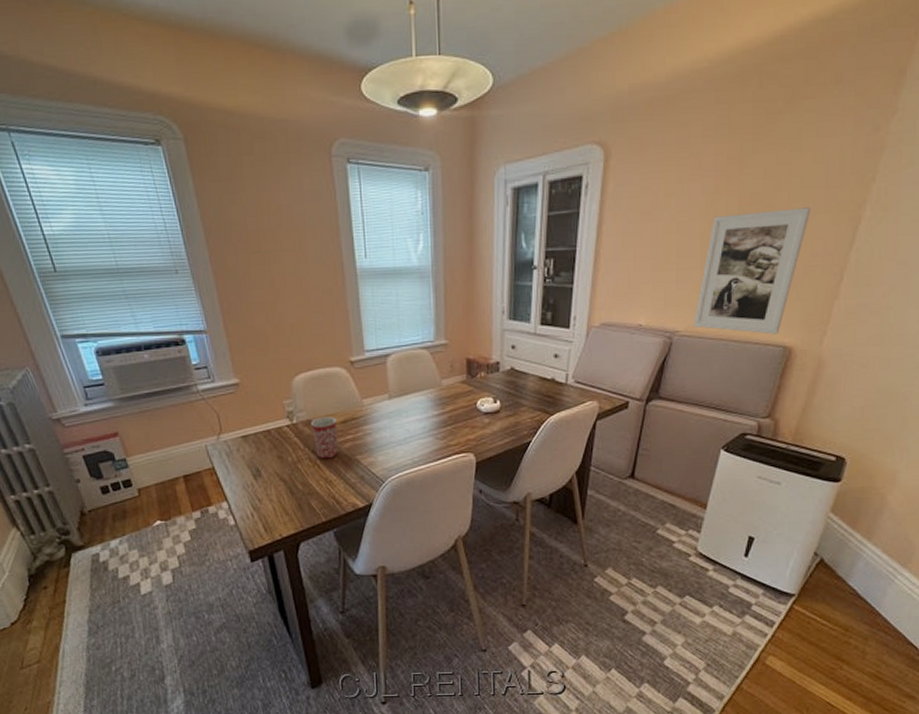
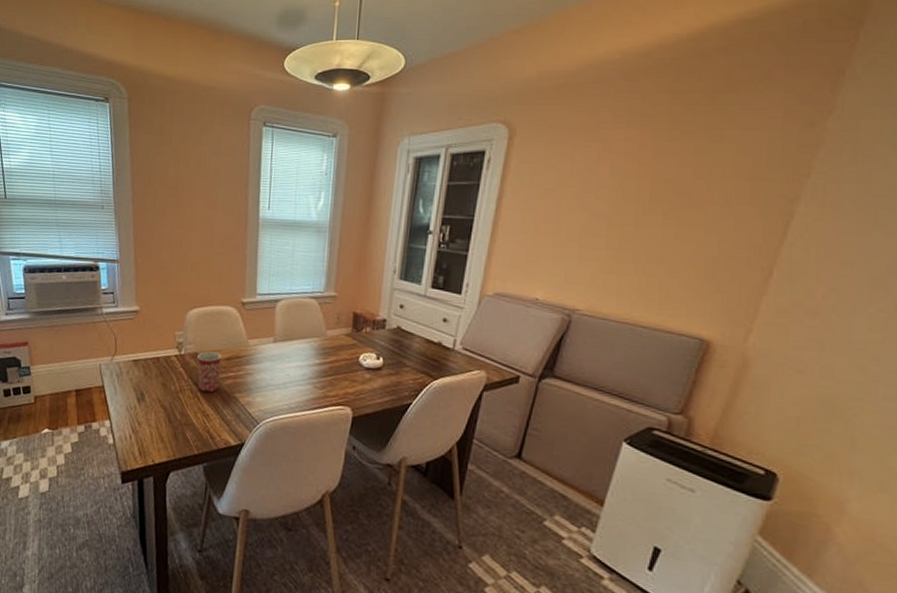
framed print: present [693,207,811,335] -> none [595,197,733,325]

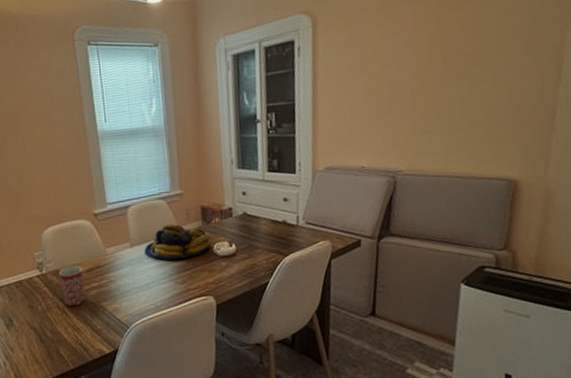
fruit bowl: none [287,325,357,364] -> present [144,224,210,260]

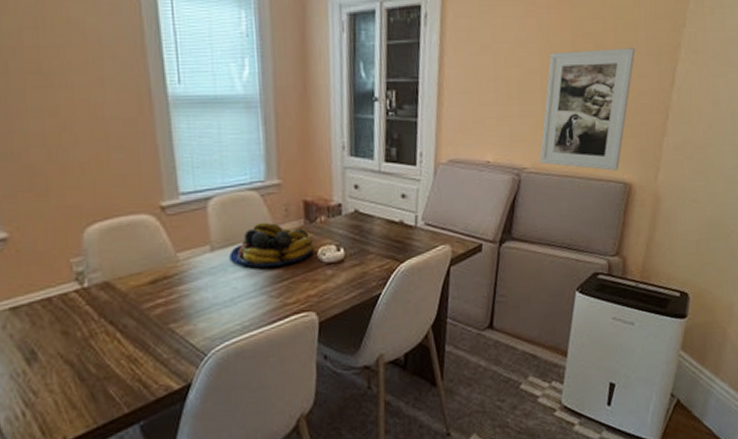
mug: present [59,266,85,307] -> none [109,276,146,331]
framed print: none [414,52,513,169] -> present [539,48,635,171]

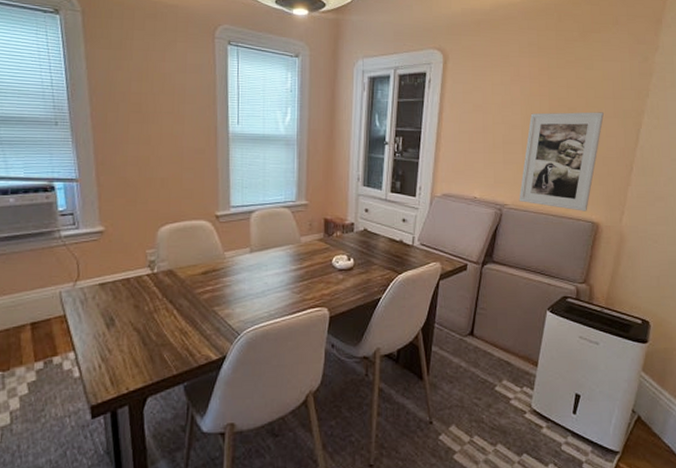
fruit bowl: present [229,222,314,268] -> none [264,233,329,269]

